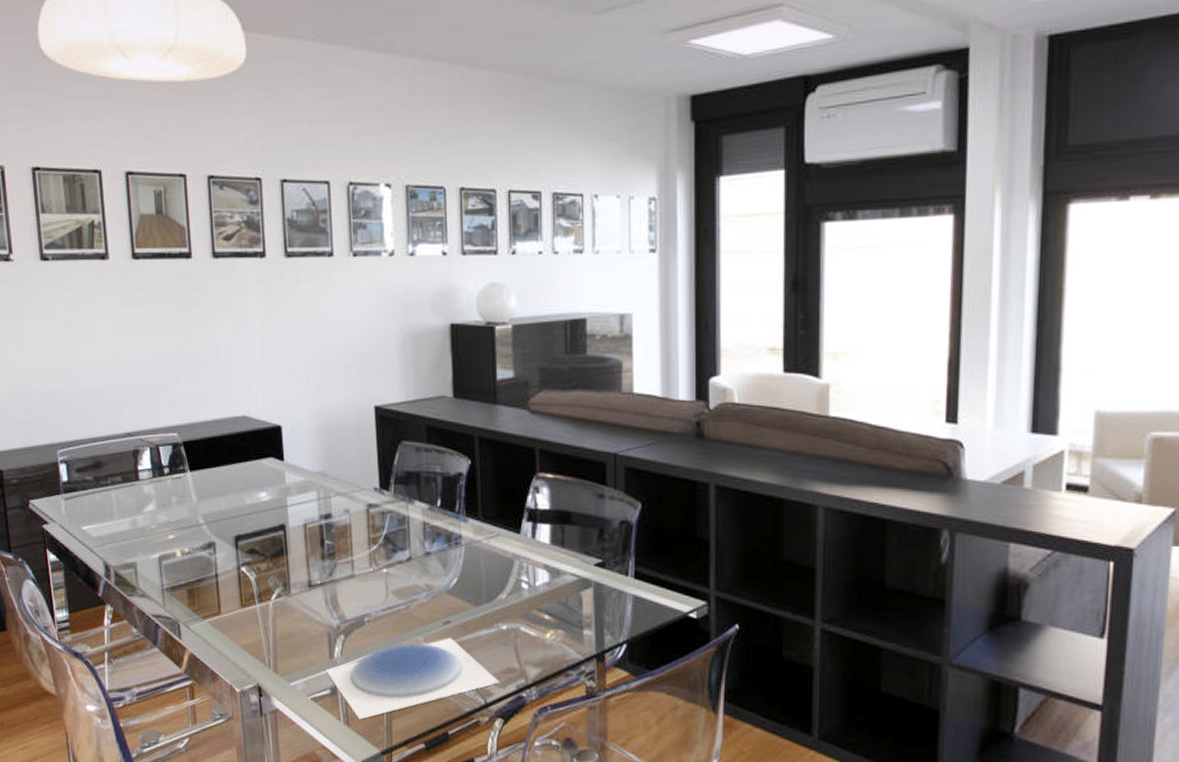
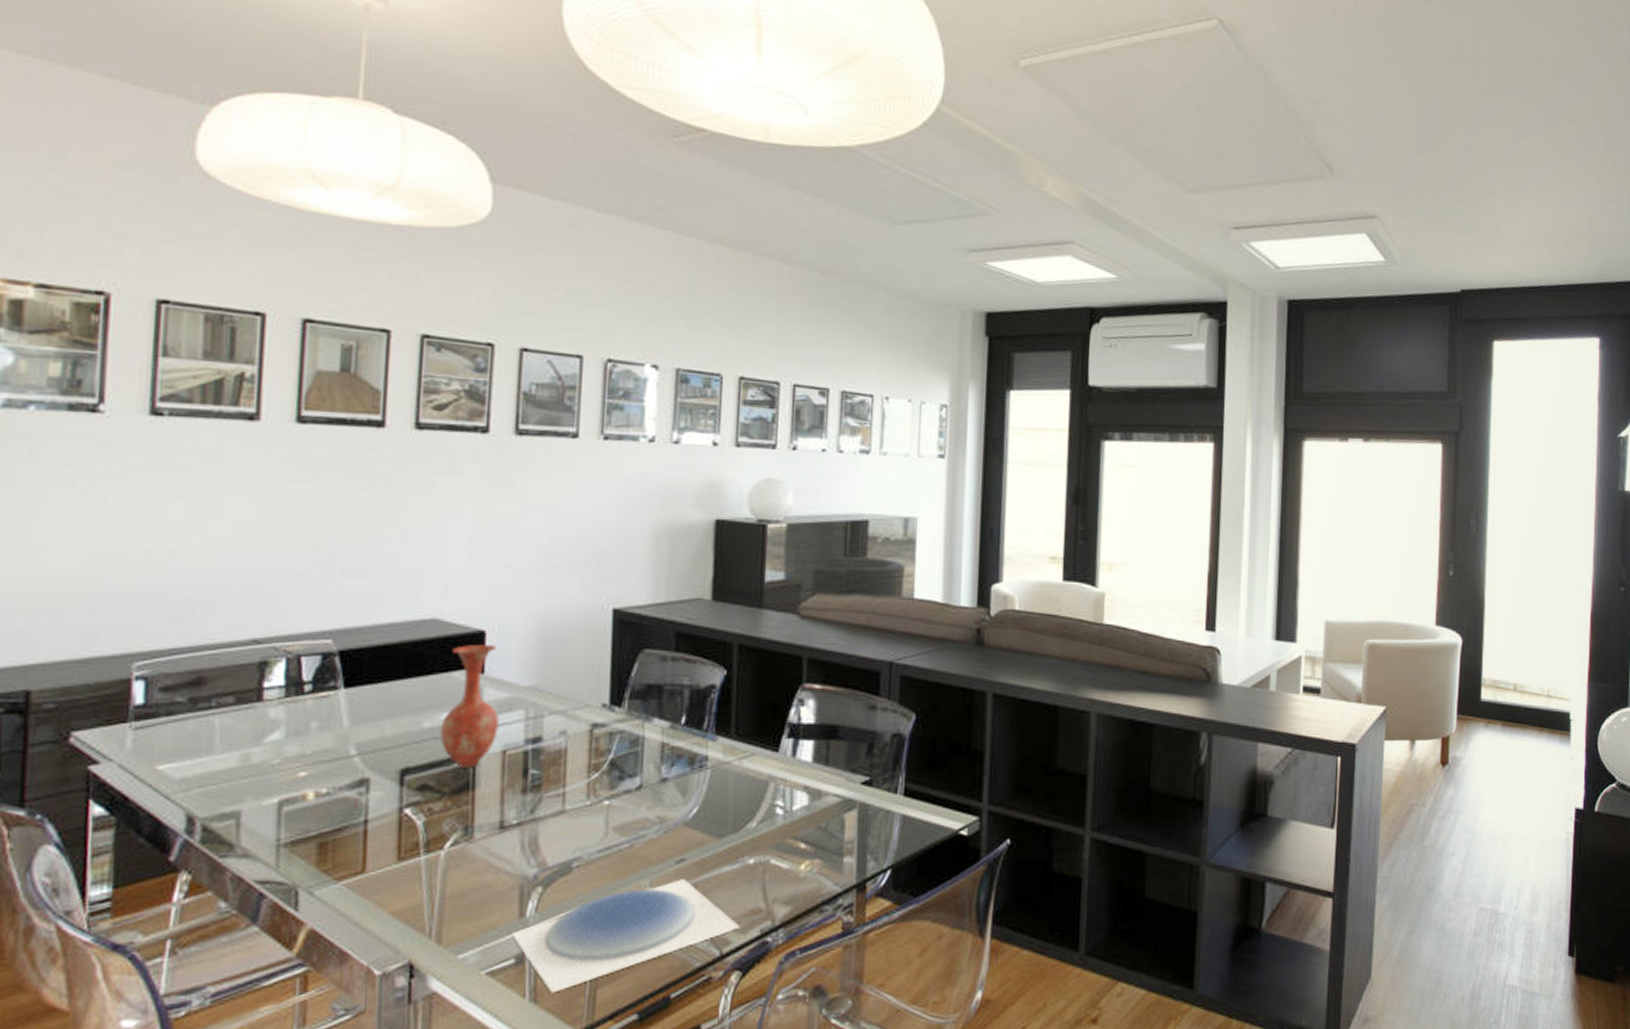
vase: none [258,437,299,537] -> present [440,645,499,768]

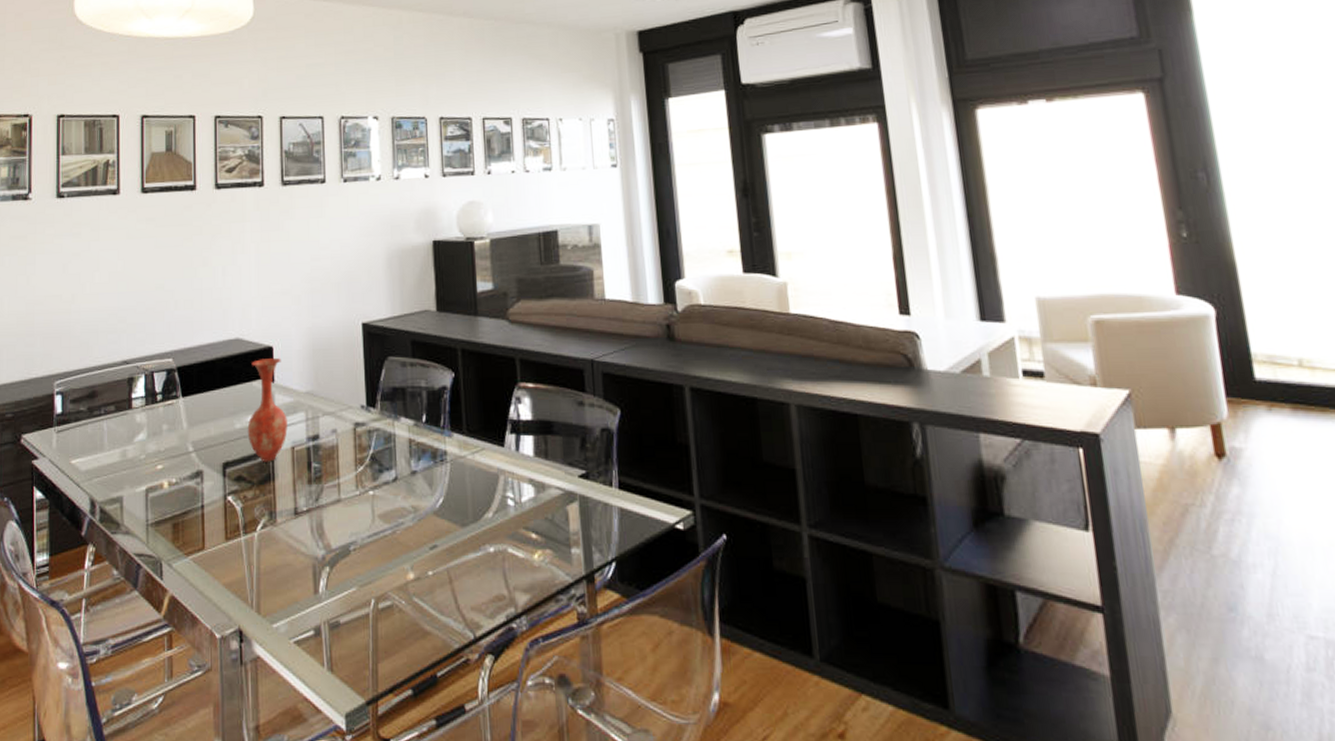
plate: present [511,879,740,993] -> none [310,564,488,664]

